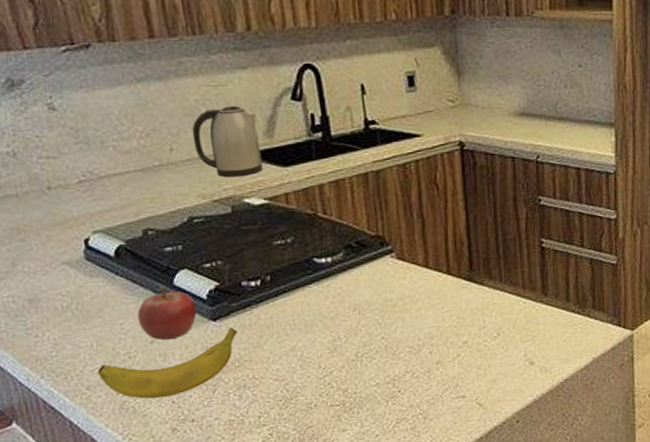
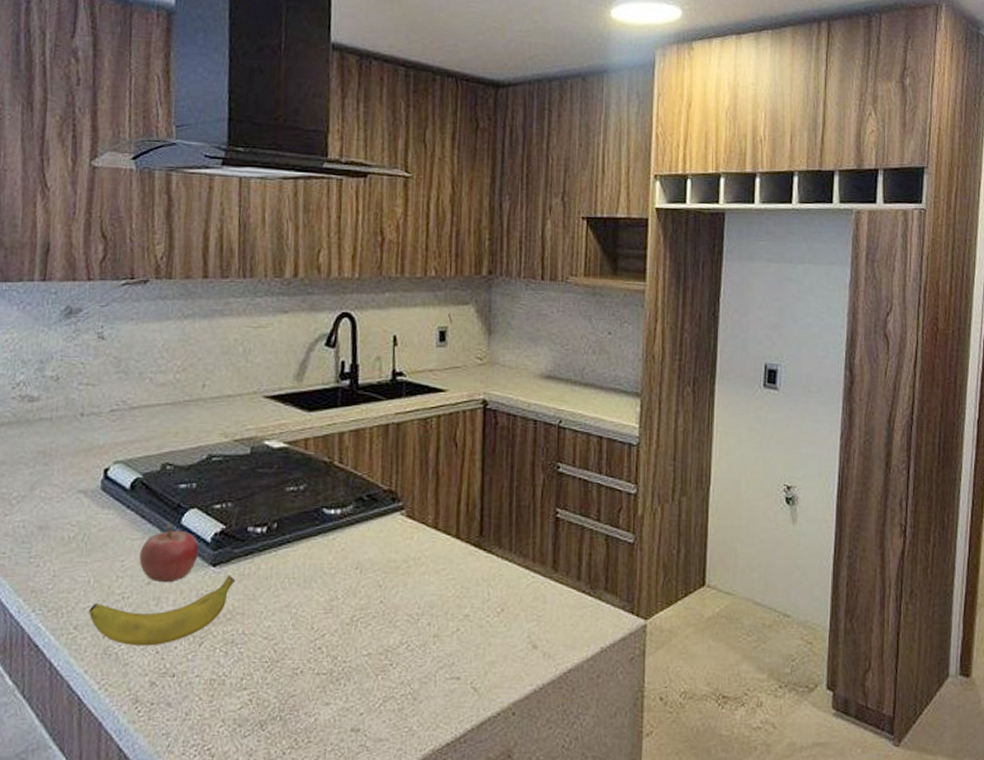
kettle: present [192,106,263,177] -> none [226,348,289,418]

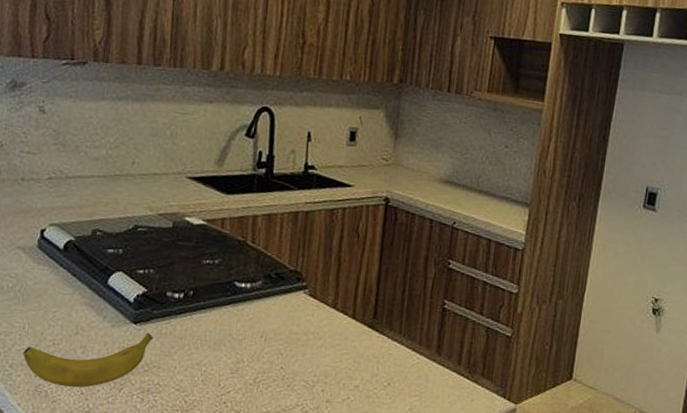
fruit: present [139,524,199,583] -> none [69,283,123,334]

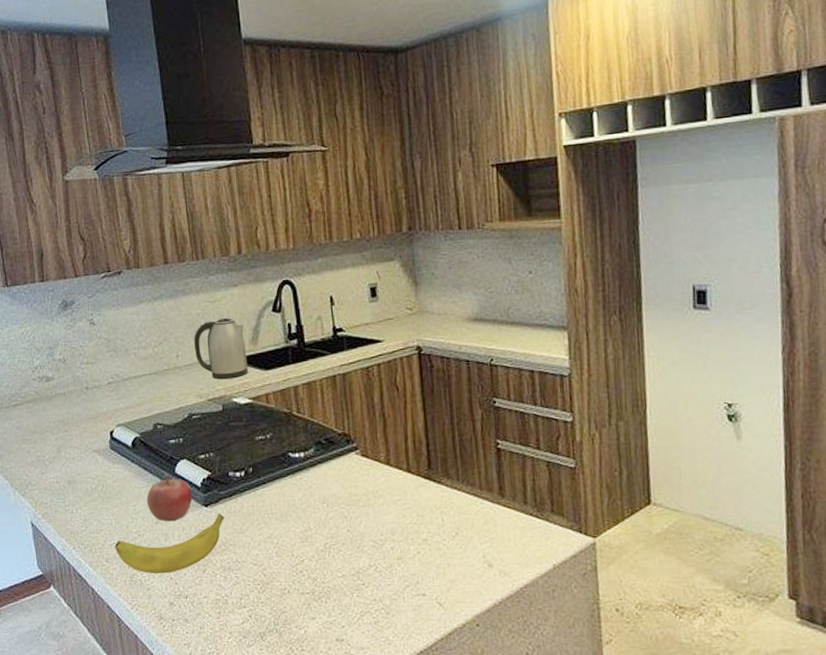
fruit: none [69,283,123,334] -> present [146,474,193,522]
kettle: none [153,133,212,197] -> present [193,318,248,380]

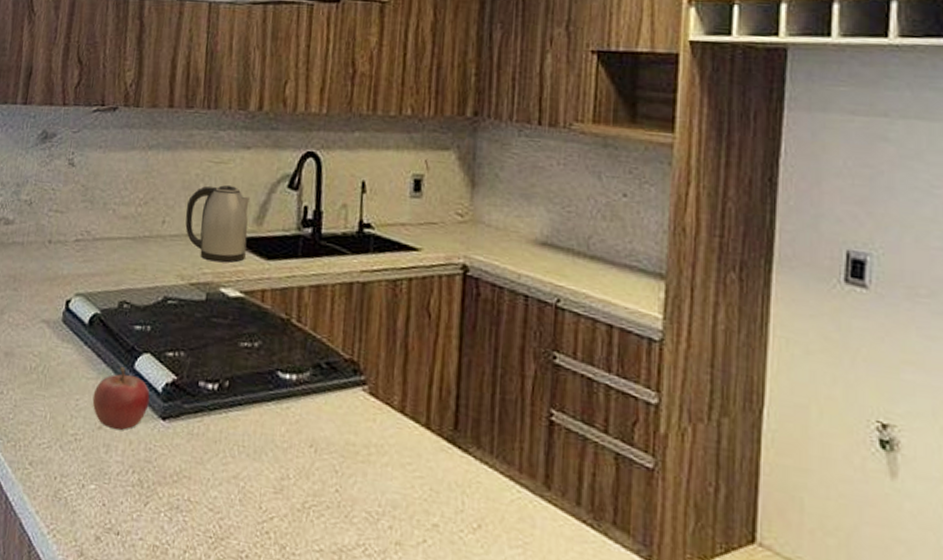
banana: present [115,513,225,574] -> none [43,431,184,497]

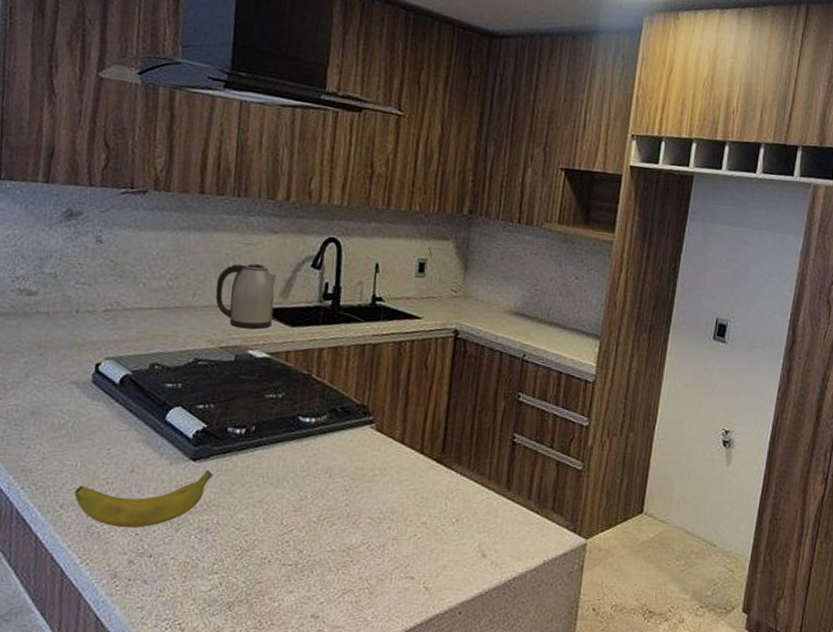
banana: none [43,431,184,497] -> present [74,469,214,528]
fruit: present [92,367,150,430] -> none [124,419,181,472]

